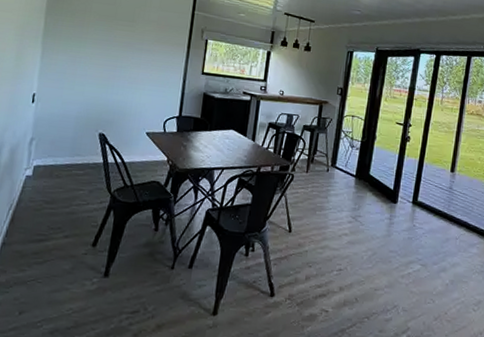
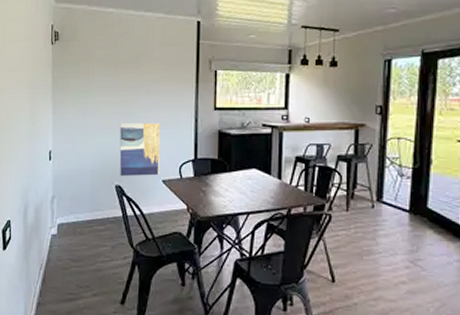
wall art: none [105,75,150,128] -> present [119,122,161,177]

